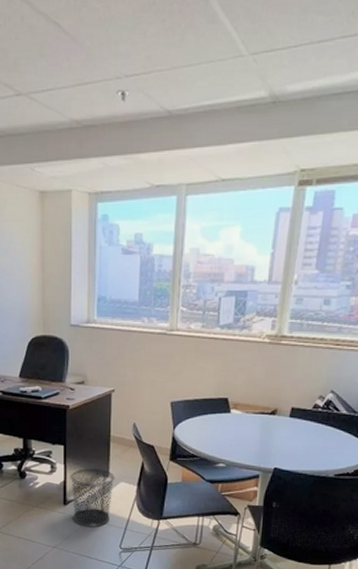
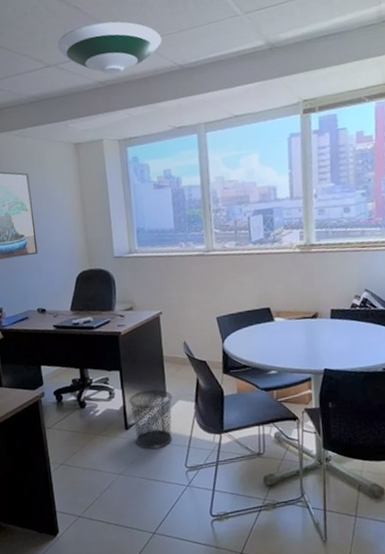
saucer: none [31,46,151,114] -> present [57,21,162,75]

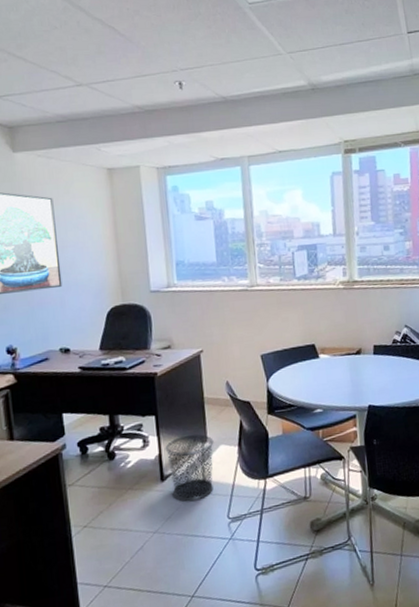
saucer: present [57,21,162,75] -> none [90,45,204,100]

